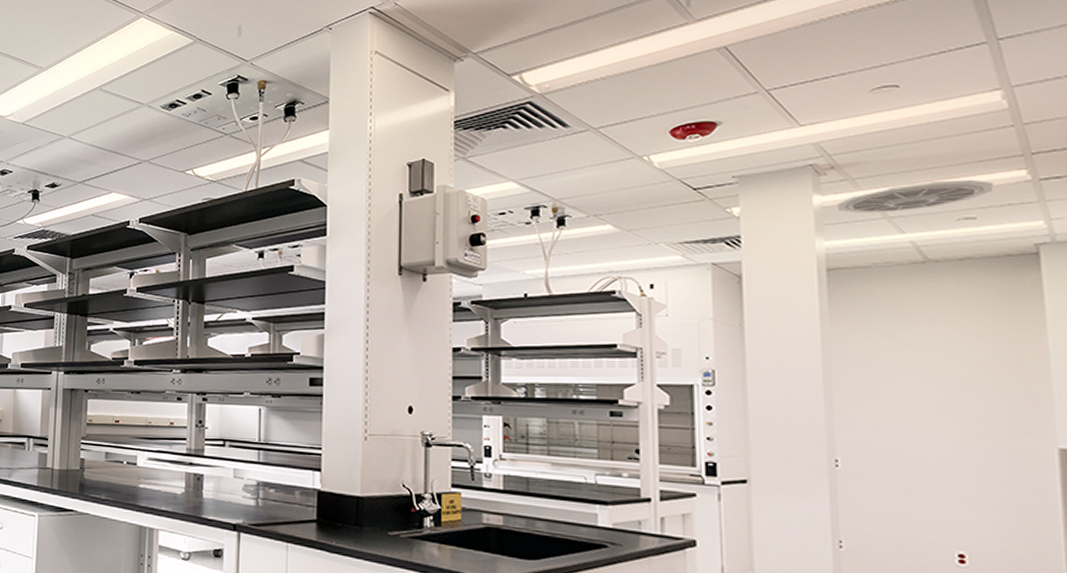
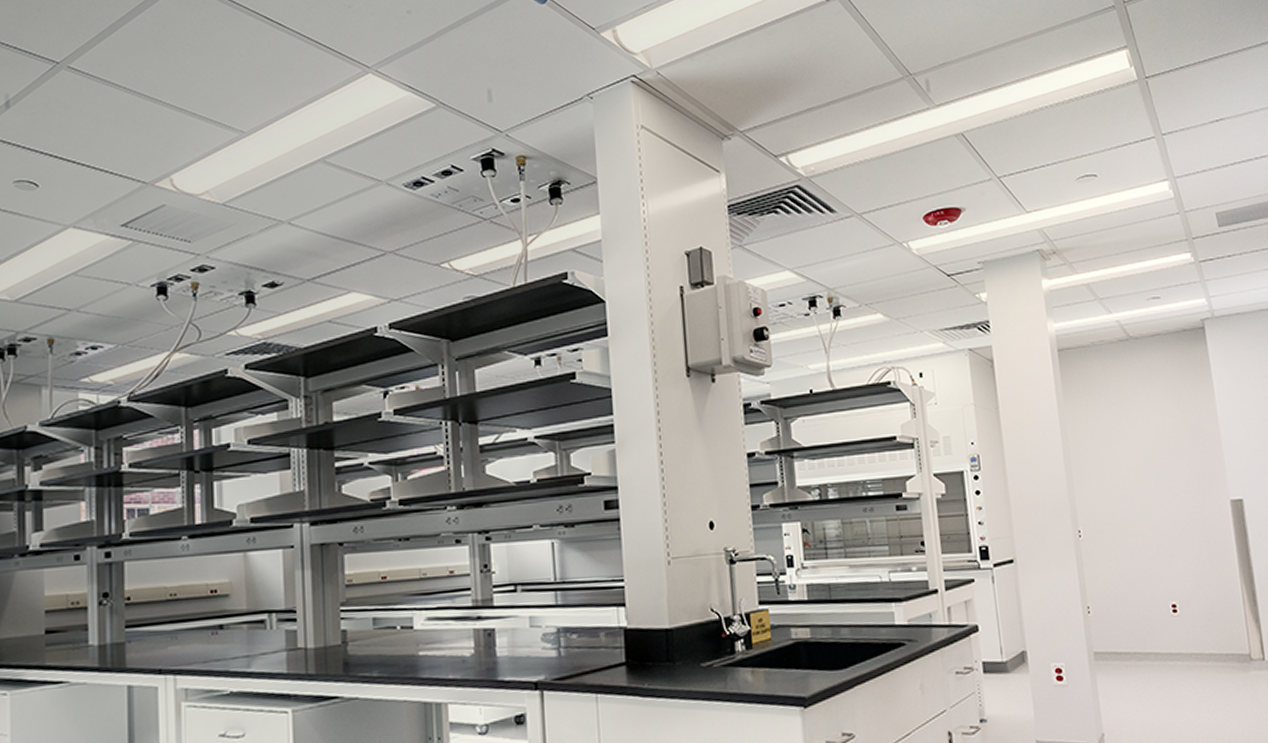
ceiling vent: present [837,179,994,214] -> none [1060,262,1170,296]

